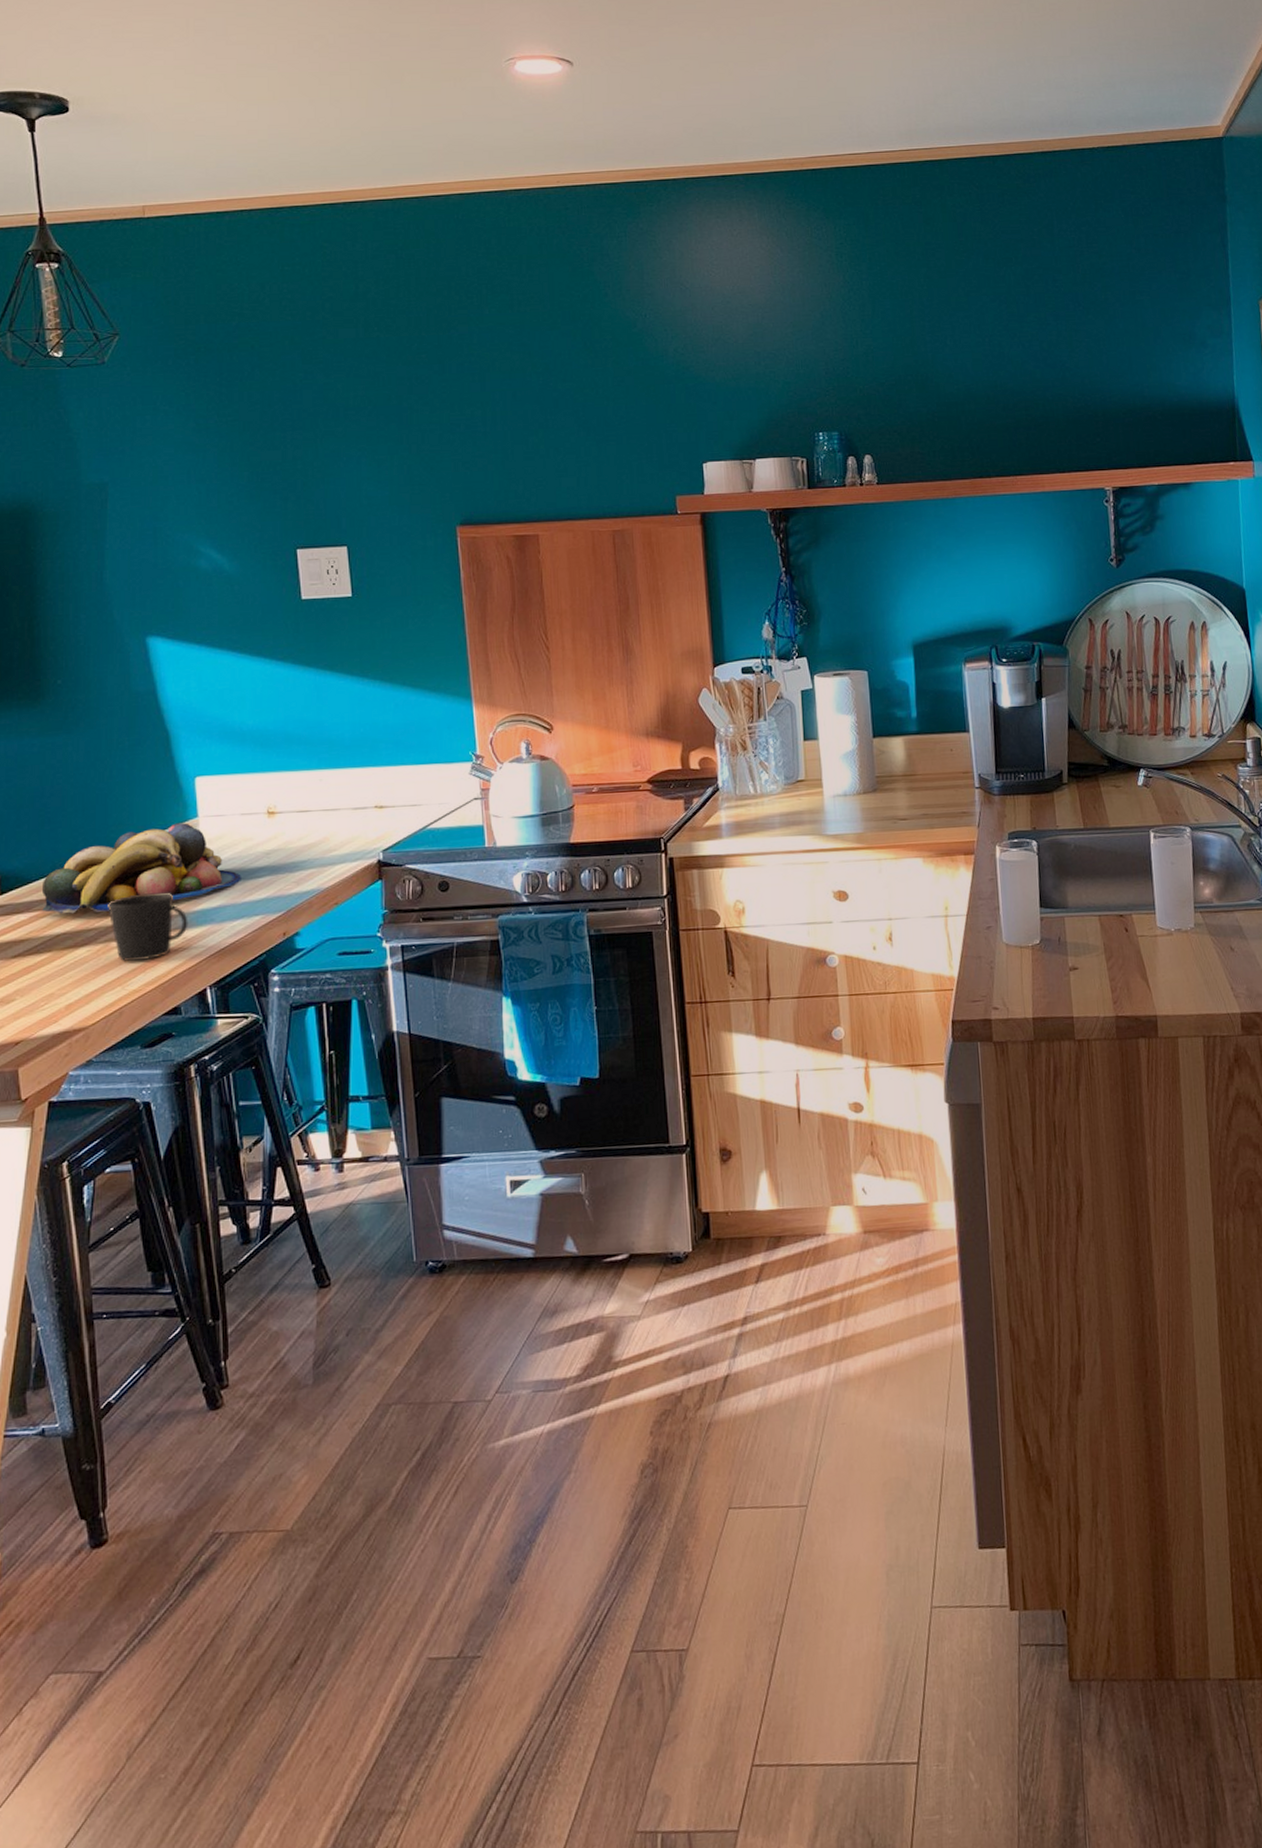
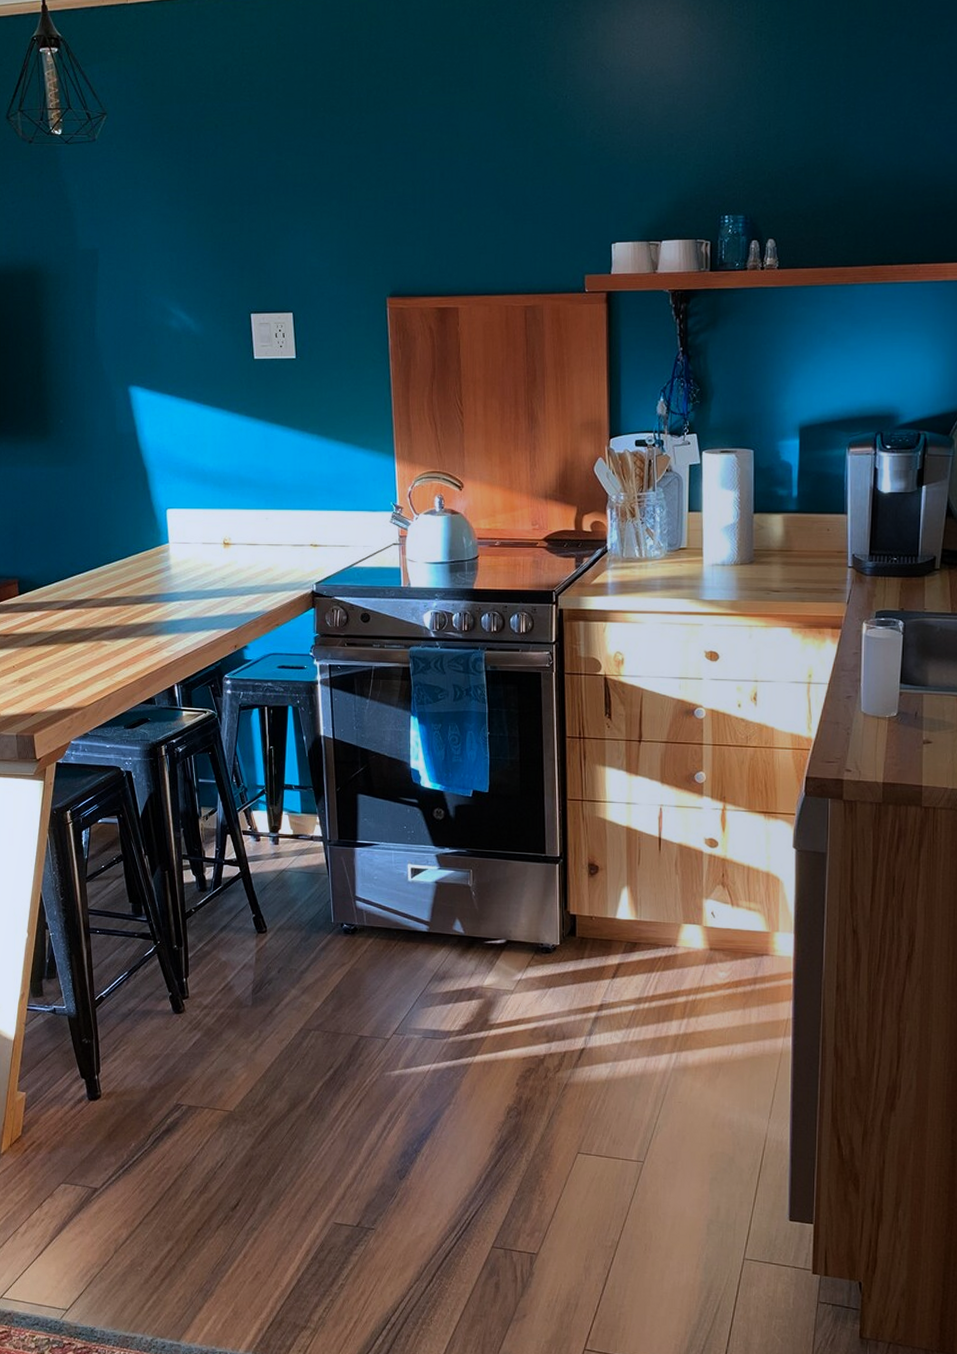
fruit bowl: present [42,823,241,914] -> none [50,547,202,615]
cup: present [108,892,188,961] -> none [99,603,161,657]

